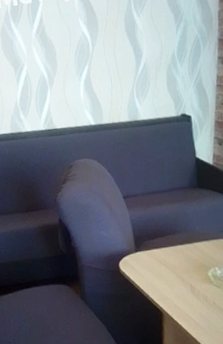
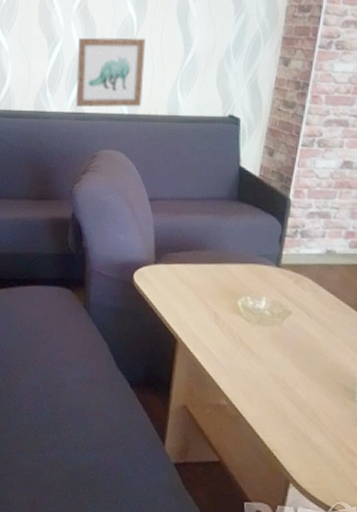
wall art: none [40,54,106,124] -> present [75,37,146,108]

